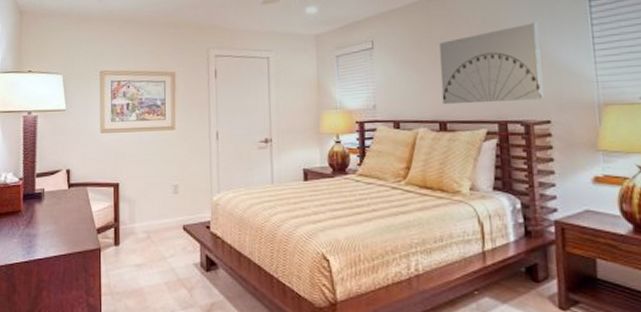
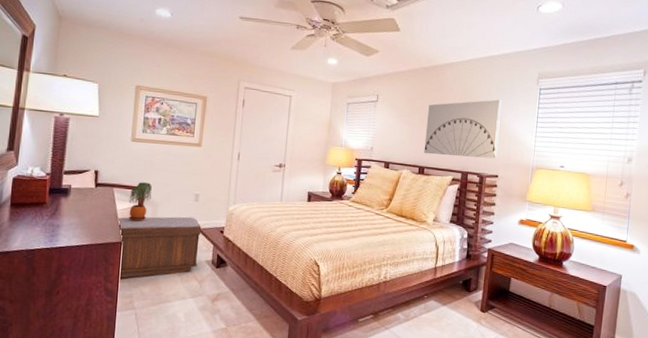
bench: none [93,212,185,291] -> present [116,216,202,278]
potted plant: none [104,177,128,223] -> present [128,182,152,221]

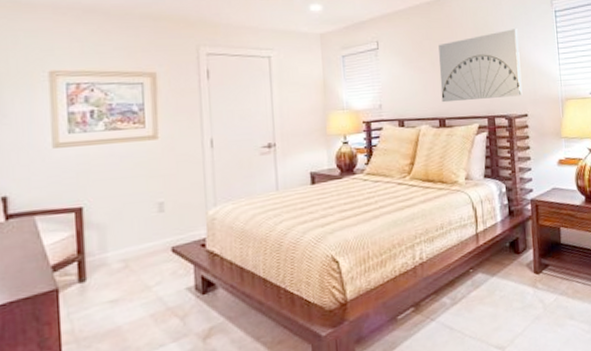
bench: present [116,216,202,278] -> none [45,233,175,340]
potted plant: present [128,182,152,221] -> none [60,199,96,256]

